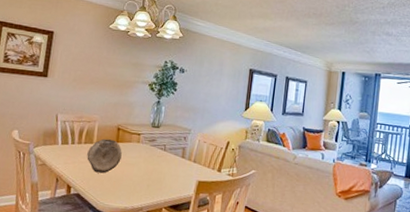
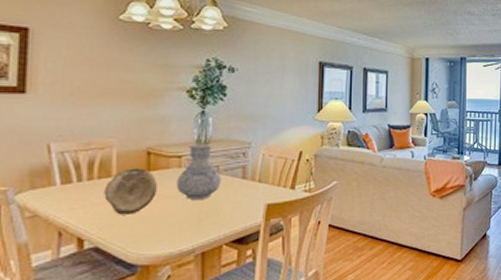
vase: none [134,125,167,170] -> present [176,144,222,200]

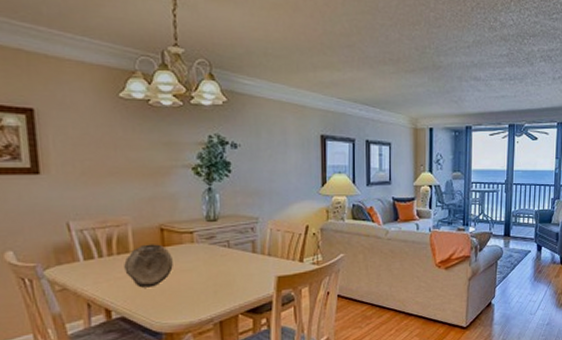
vase: present [176,144,222,200] -> none [190,220,233,273]

